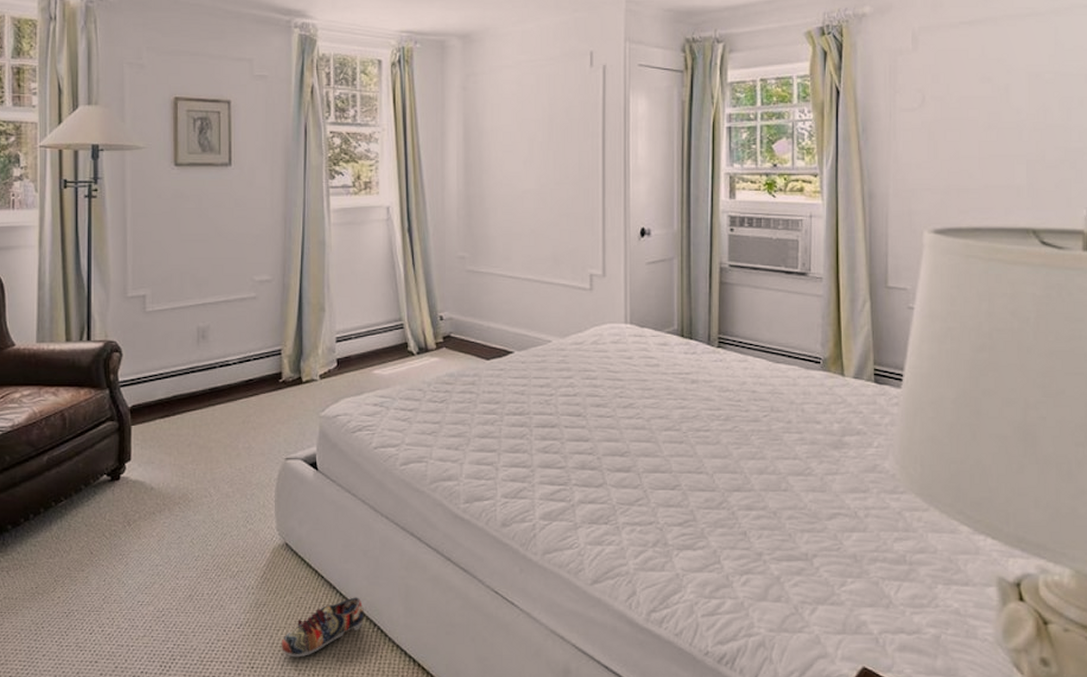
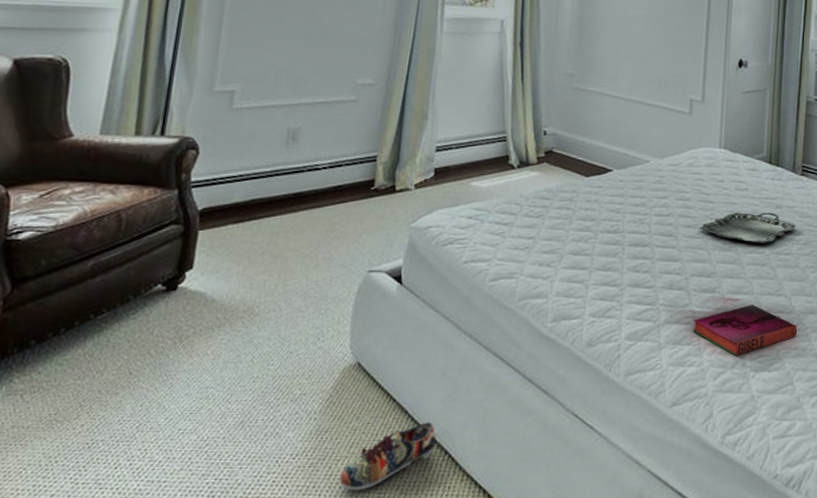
hardback book: none [609,483,722,534] -> present [692,305,797,356]
serving tray: none [610,388,714,420] -> present [700,212,796,243]

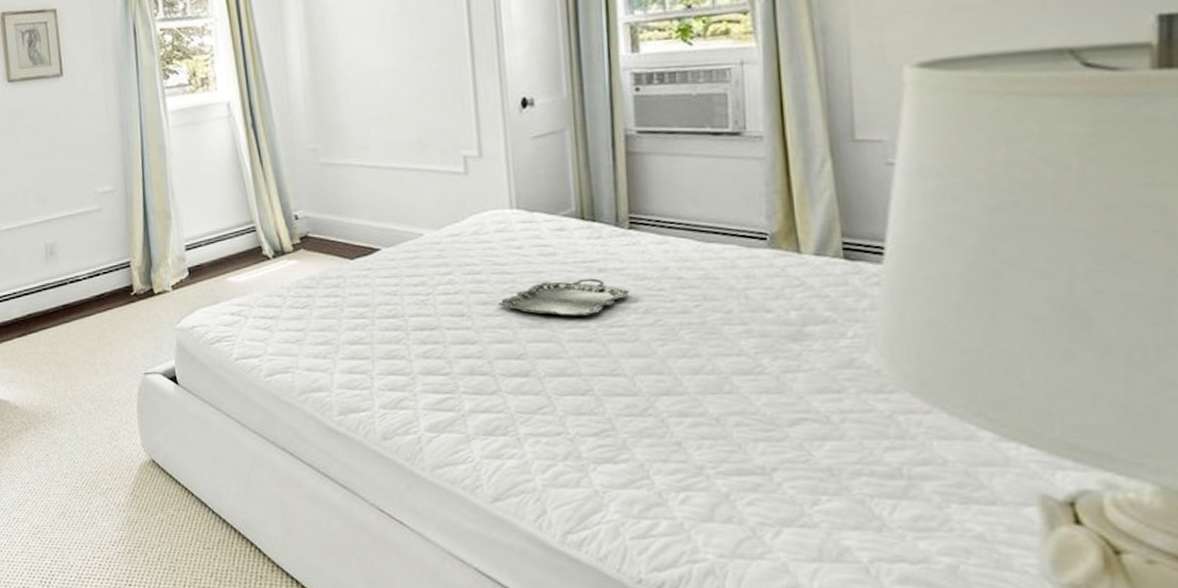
shoe: present [340,422,436,491] -> none [157,515,240,576]
hardback book: present [692,305,797,356] -> none [506,388,648,446]

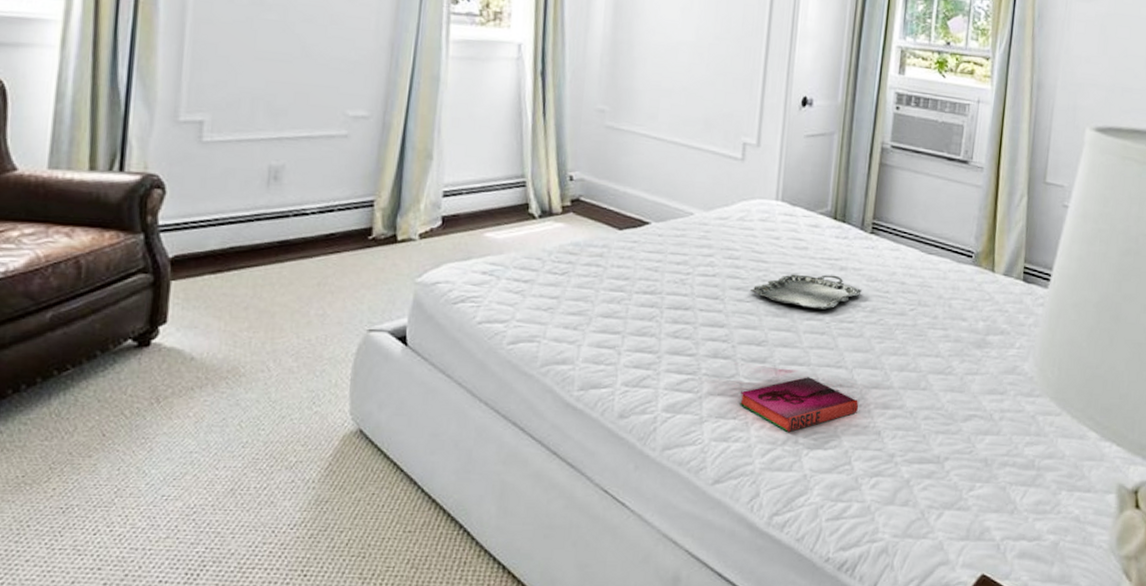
hardback book: none [506,388,648,446] -> present [739,377,858,432]

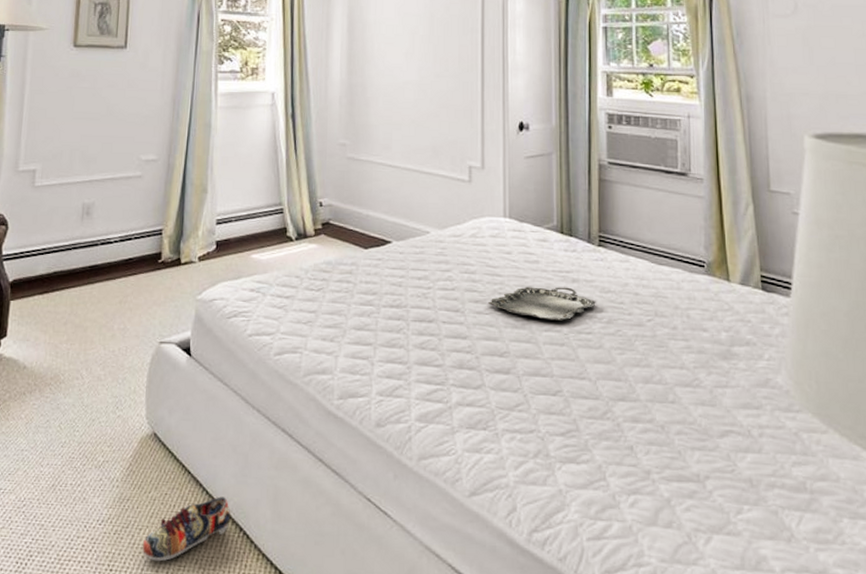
shoe: none [344,494,449,564] -> present [143,496,230,562]
hardback book: present [739,377,858,432] -> none [487,388,606,444]

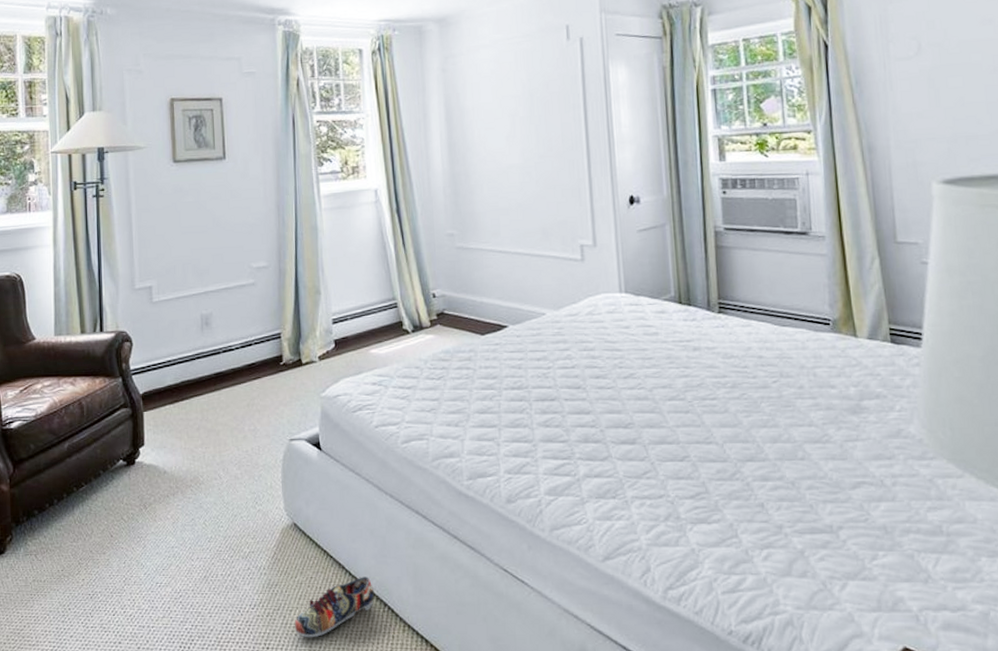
serving tray: present [488,286,596,321] -> none [609,356,719,390]

